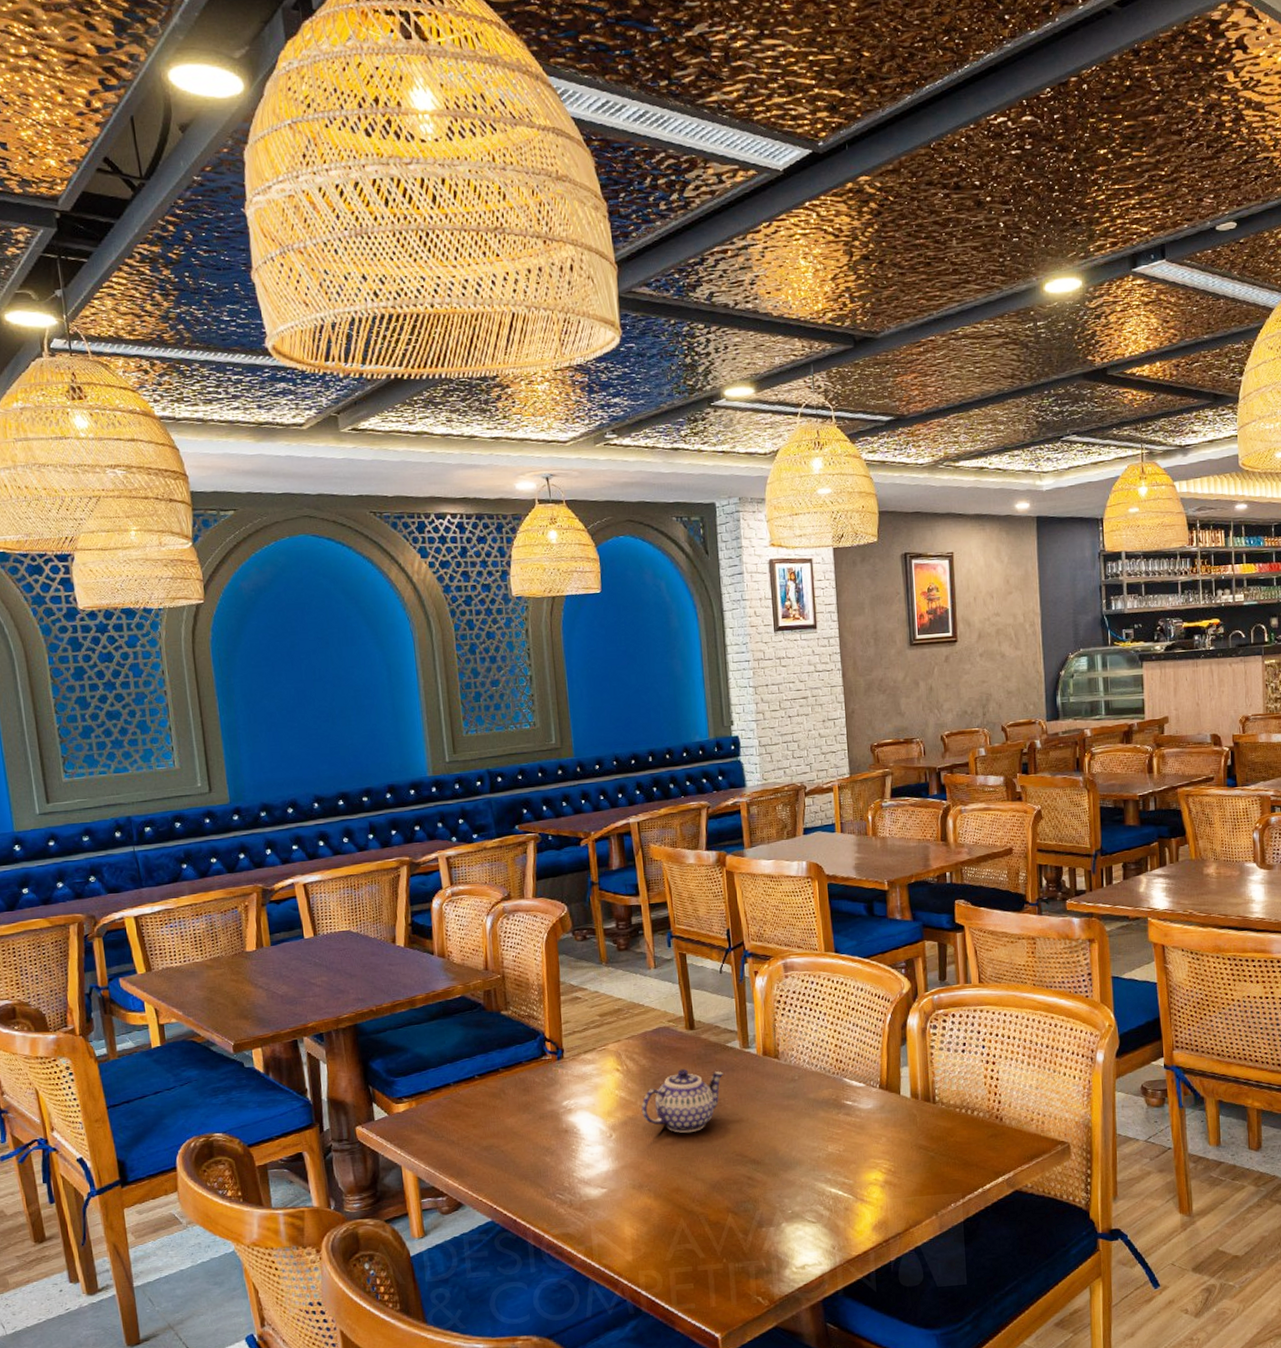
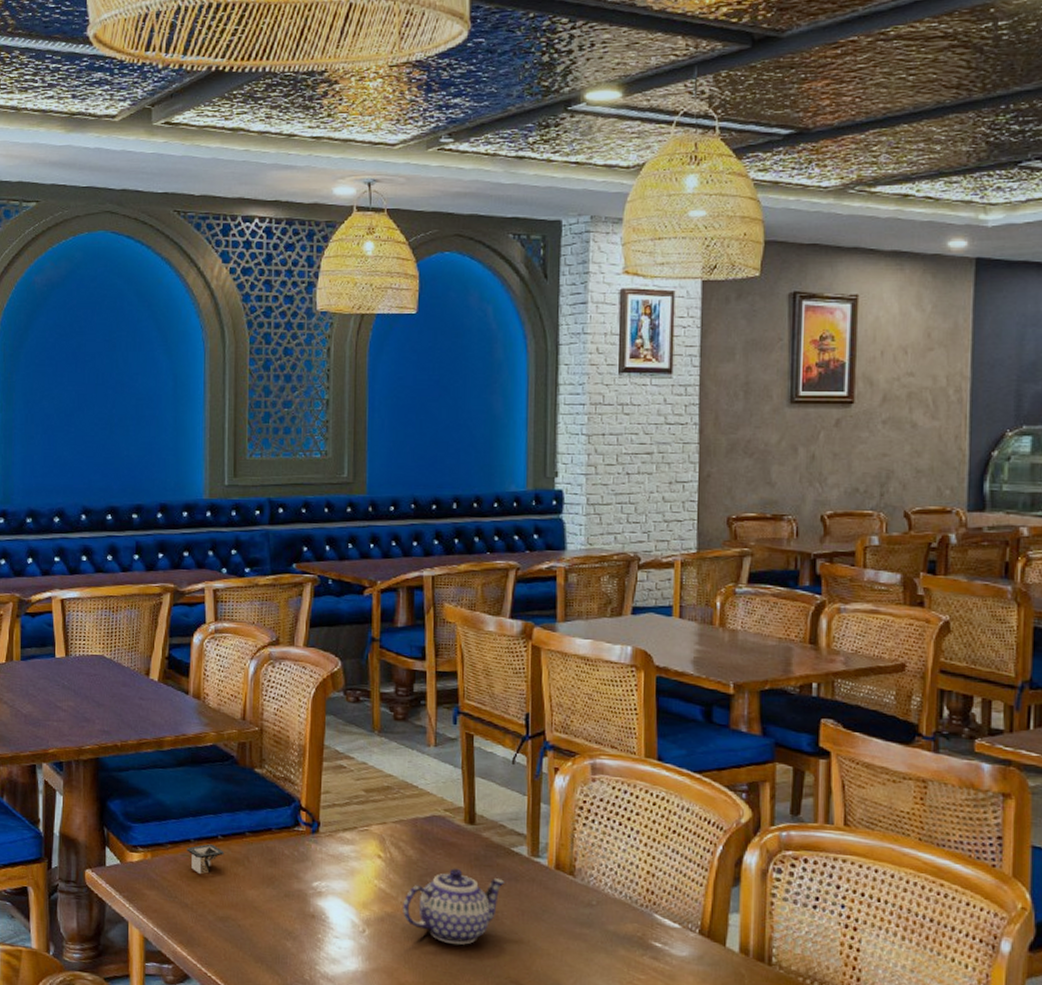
architectural model: none [447,1084,482,1113] -> present [187,844,225,875]

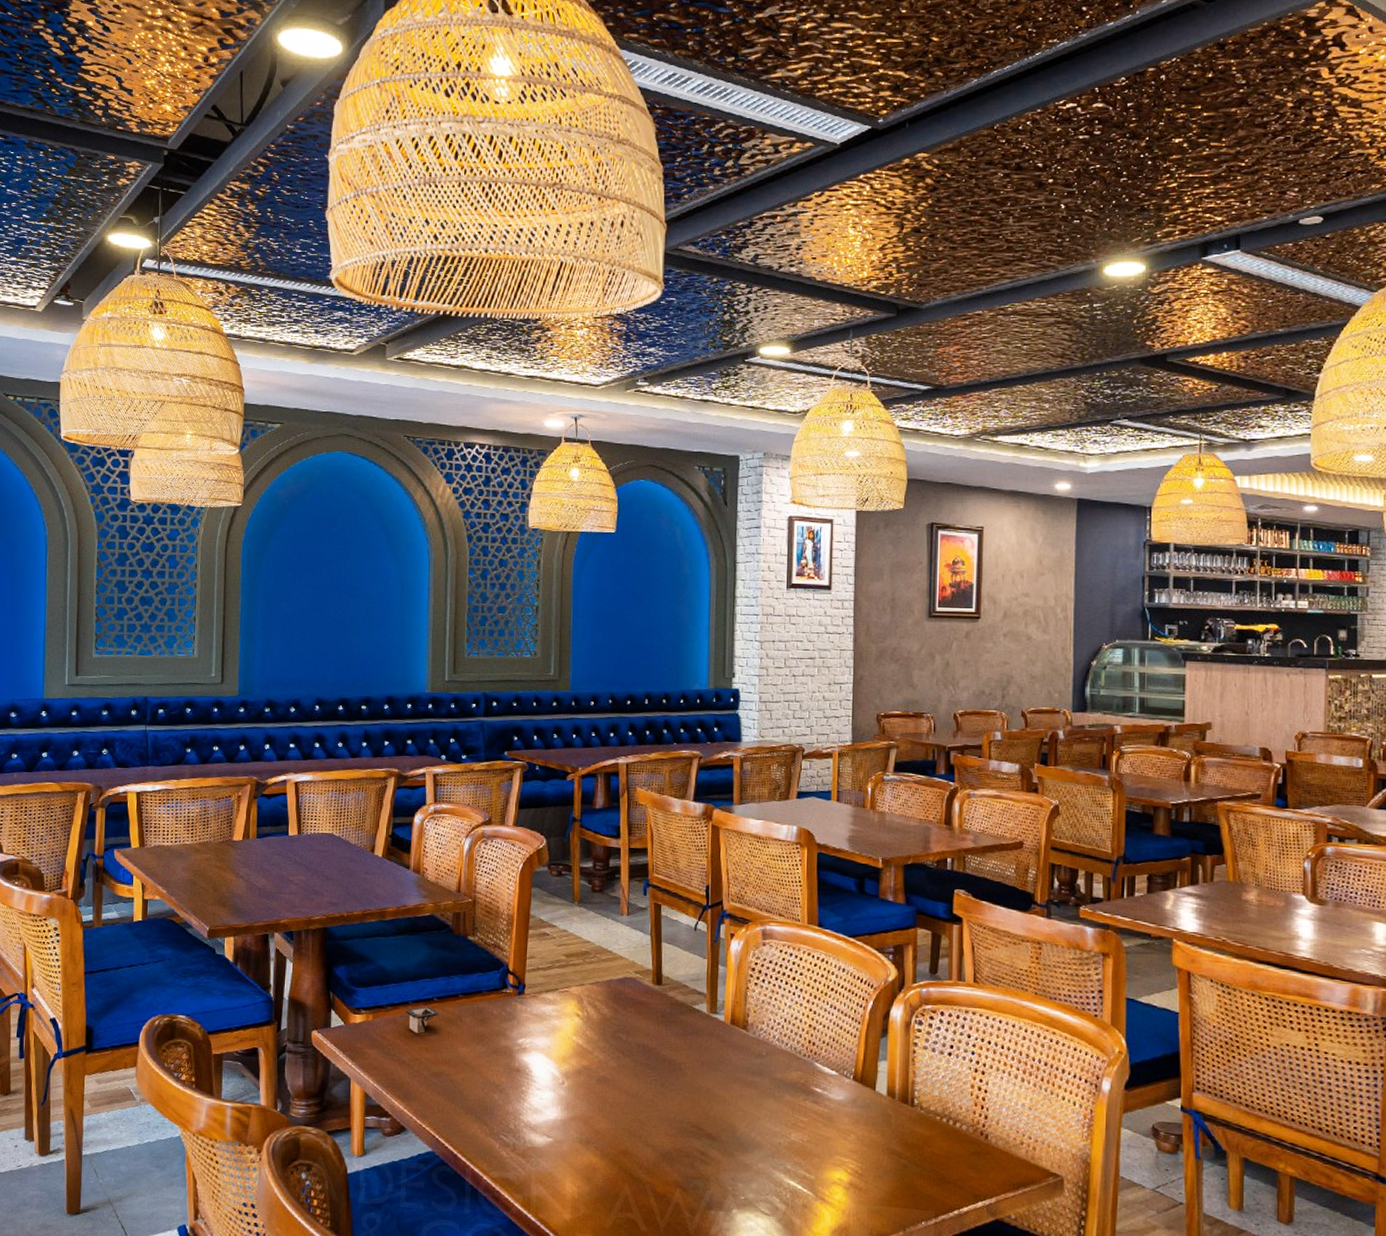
teapot: present [403,868,505,945] -> none [598,1024,687,1094]

